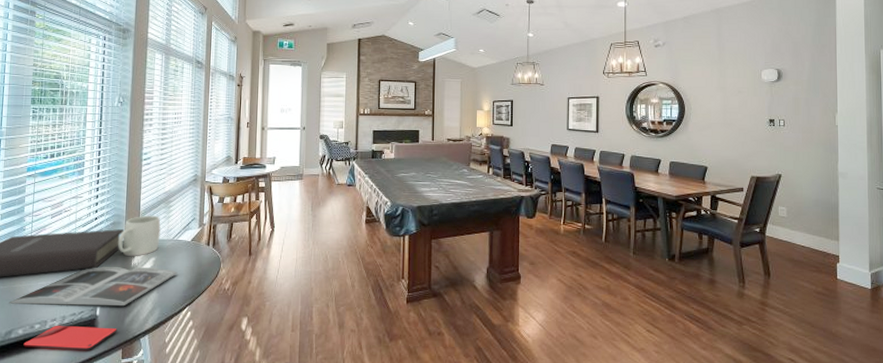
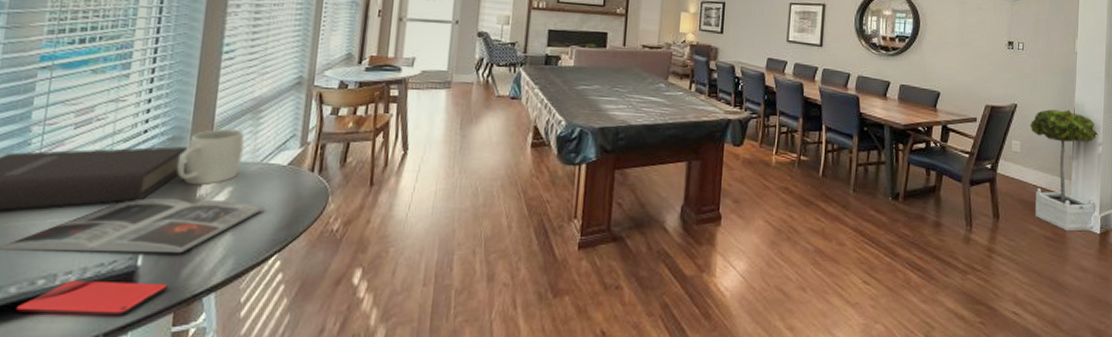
potted tree: none [795,177,865,287] -> present [1030,109,1098,232]

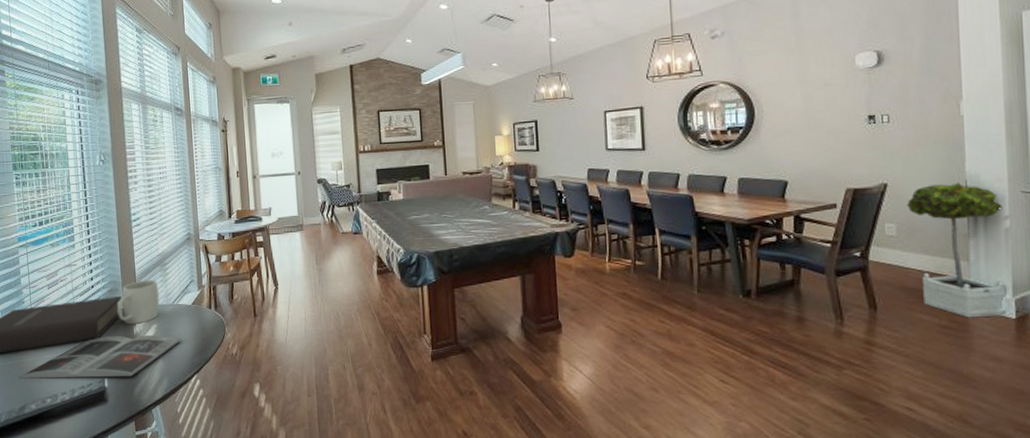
phone: present [14,280,168,316] -> none [37,398,128,424]

